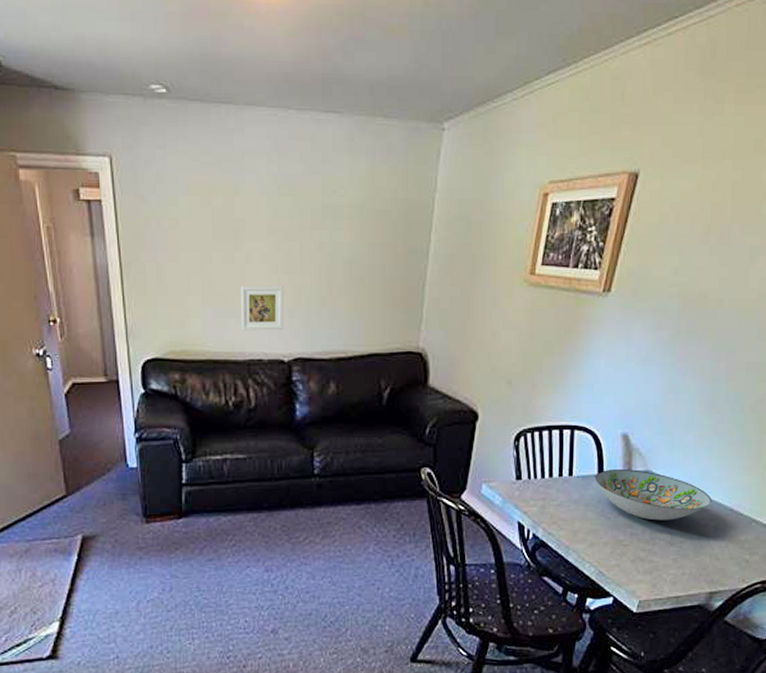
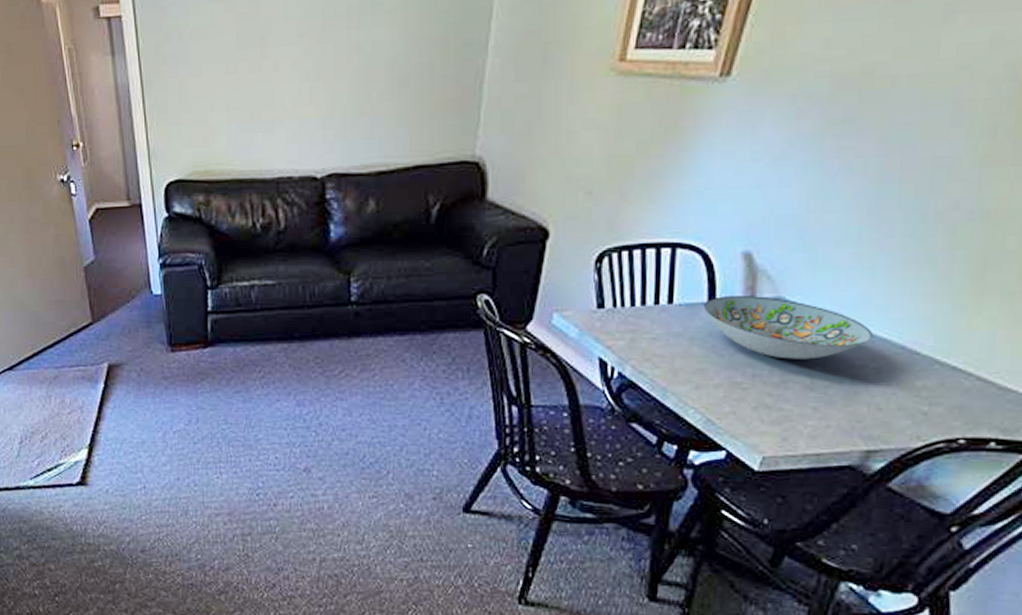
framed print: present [240,285,284,331] -> none [267,94,316,146]

